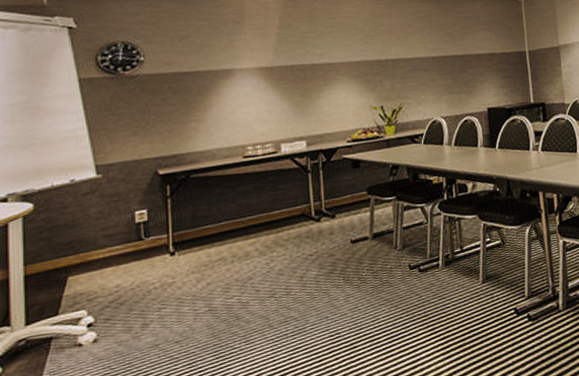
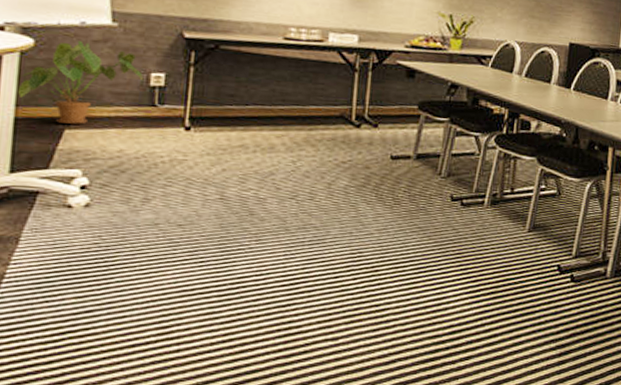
house plant: none [25,196,128,272] -> present [18,40,143,124]

